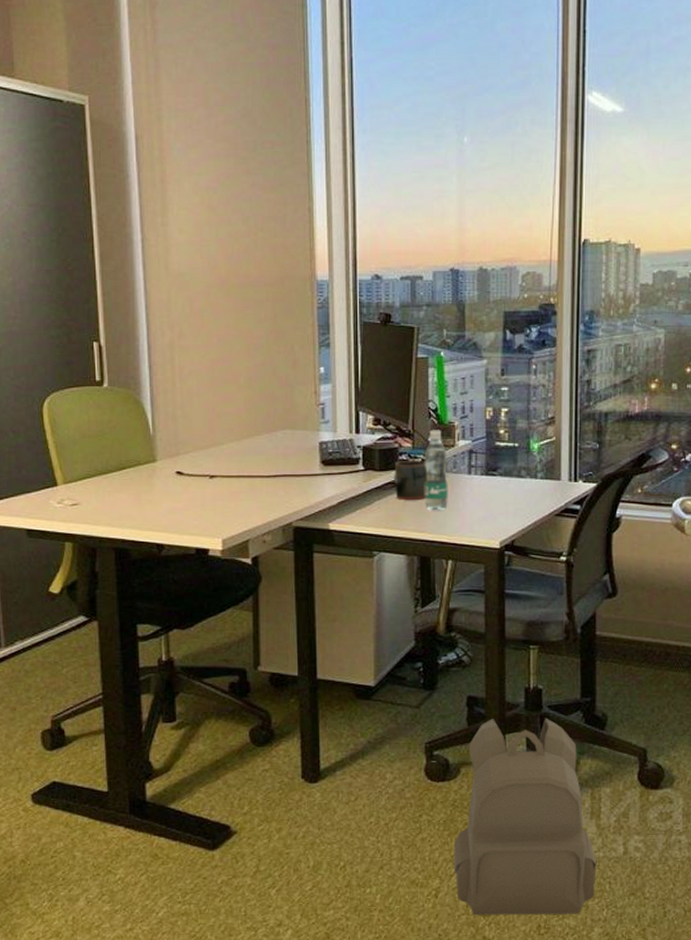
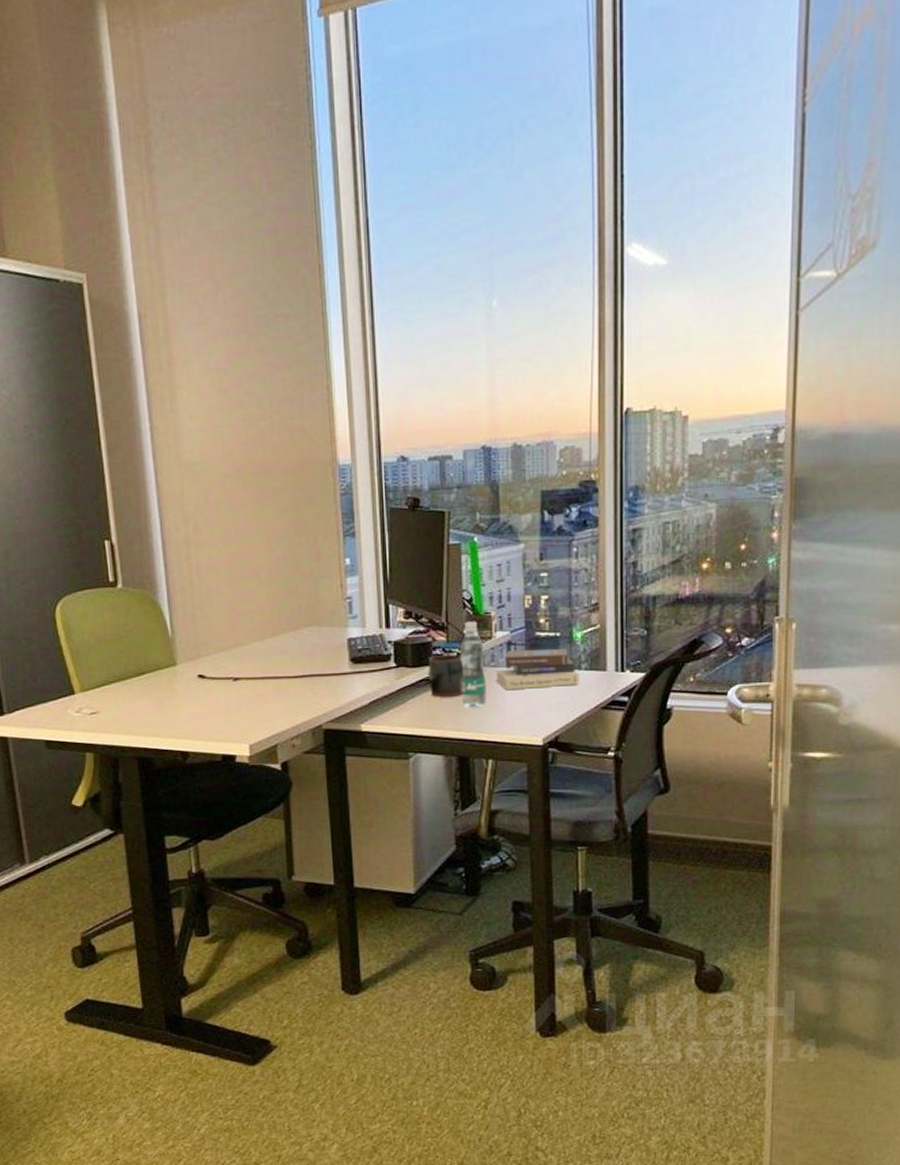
backpack: present [453,718,597,915] -> none [502,922,653,1125]
books: none [457,457,535,496] -> present [496,648,579,691]

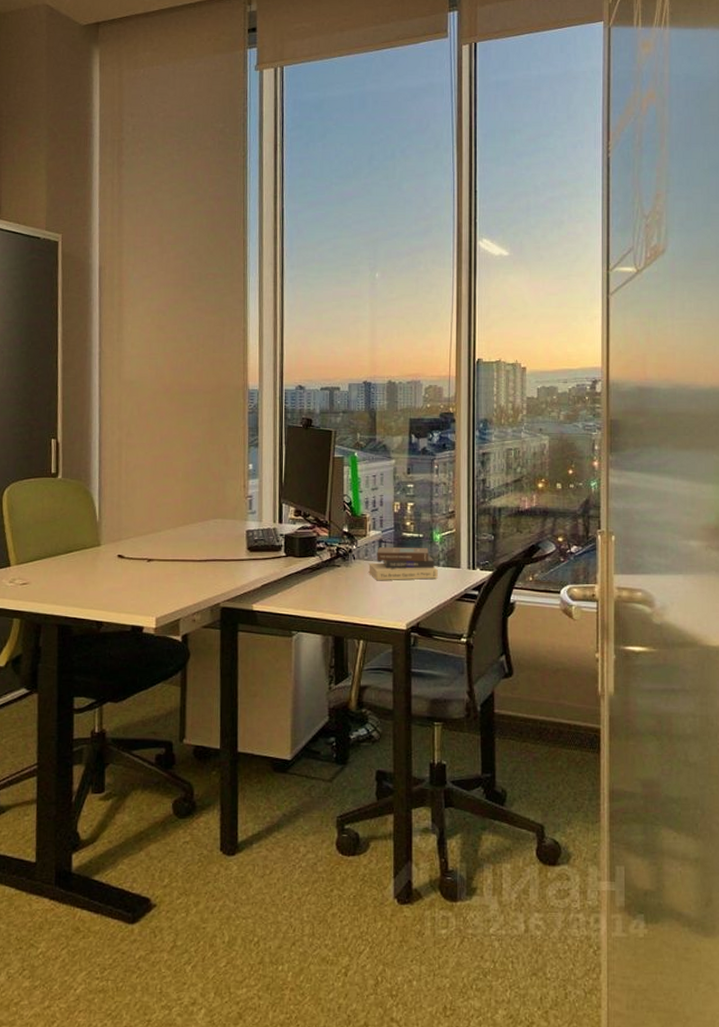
mug: present [428,654,464,697] -> none [312,547,342,584]
bottle: present [459,621,487,708] -> none [339,521,360,595]

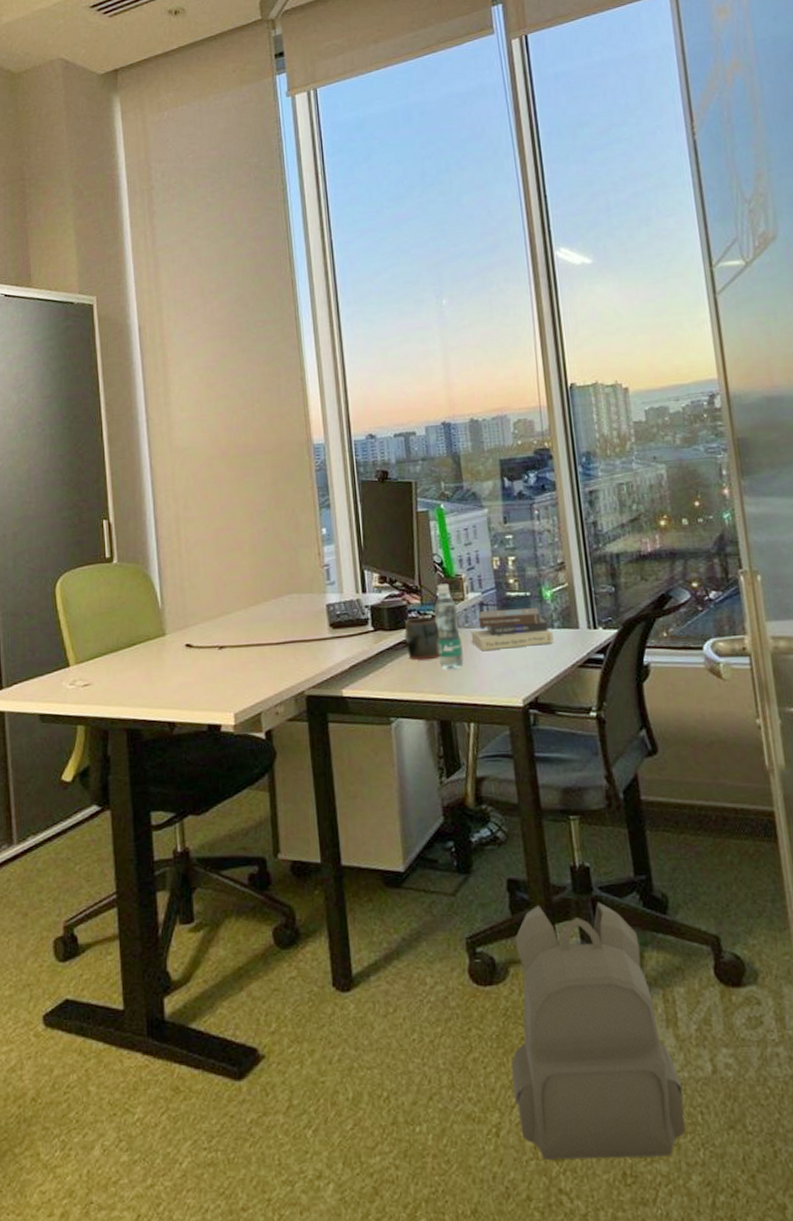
mug: none [312,547,342,584] -> present [404,616,440,660]
bottle: none [339,521,360,595] -> present [433,583,464,670]
backpack: none [362,793,500,996] -> present [511,902,686,1159]

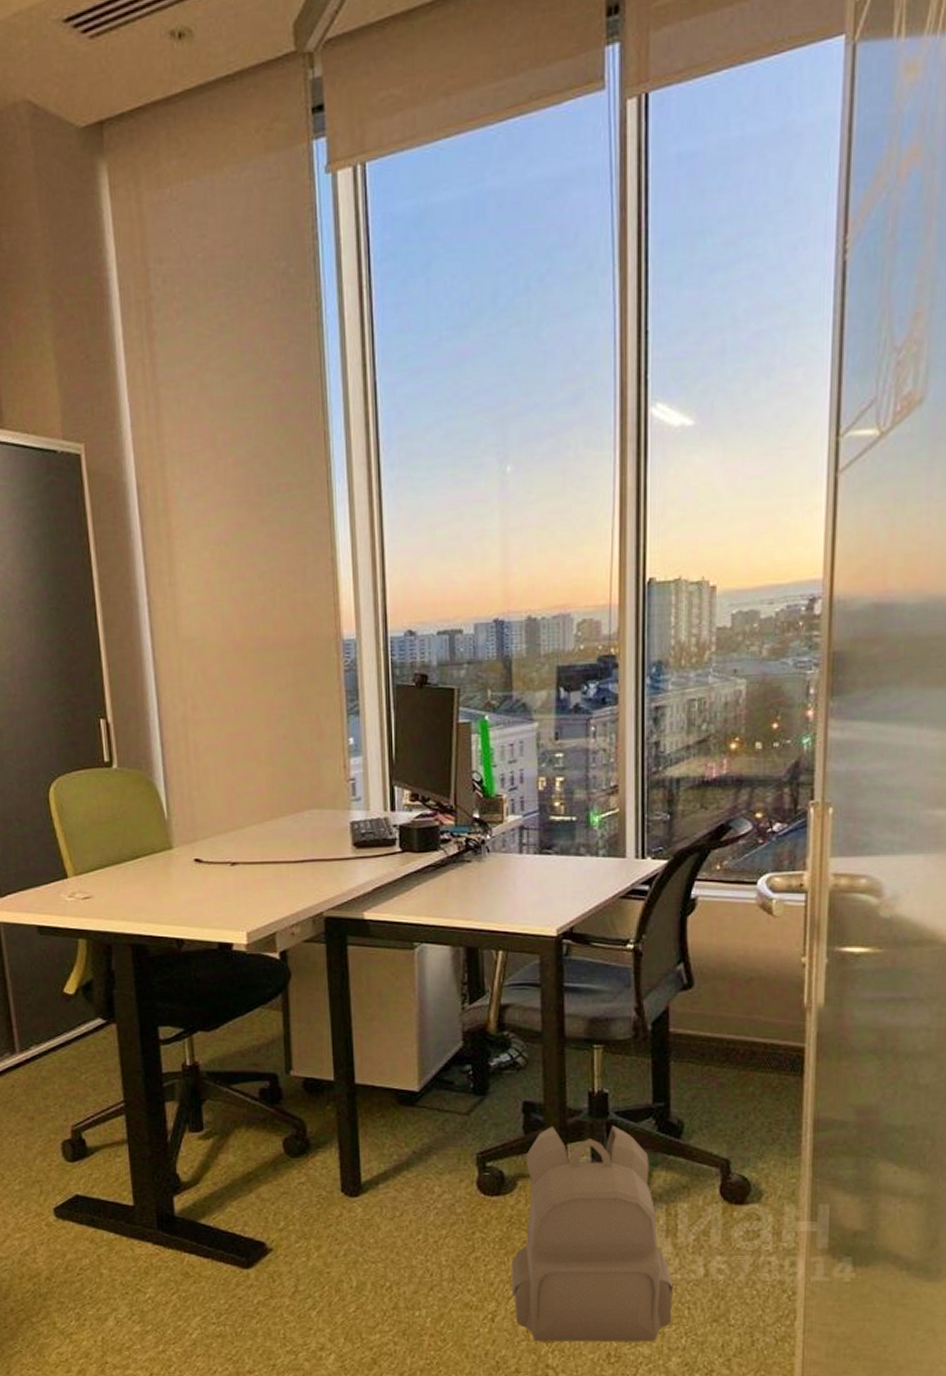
mug: present [404,616,440,660] -> none [435,838,473,884]
bottle: present [433,583,464,670] -> none [468,804,497,896]
books: present [470,607,554,652] -> none [507,833,596,878]

